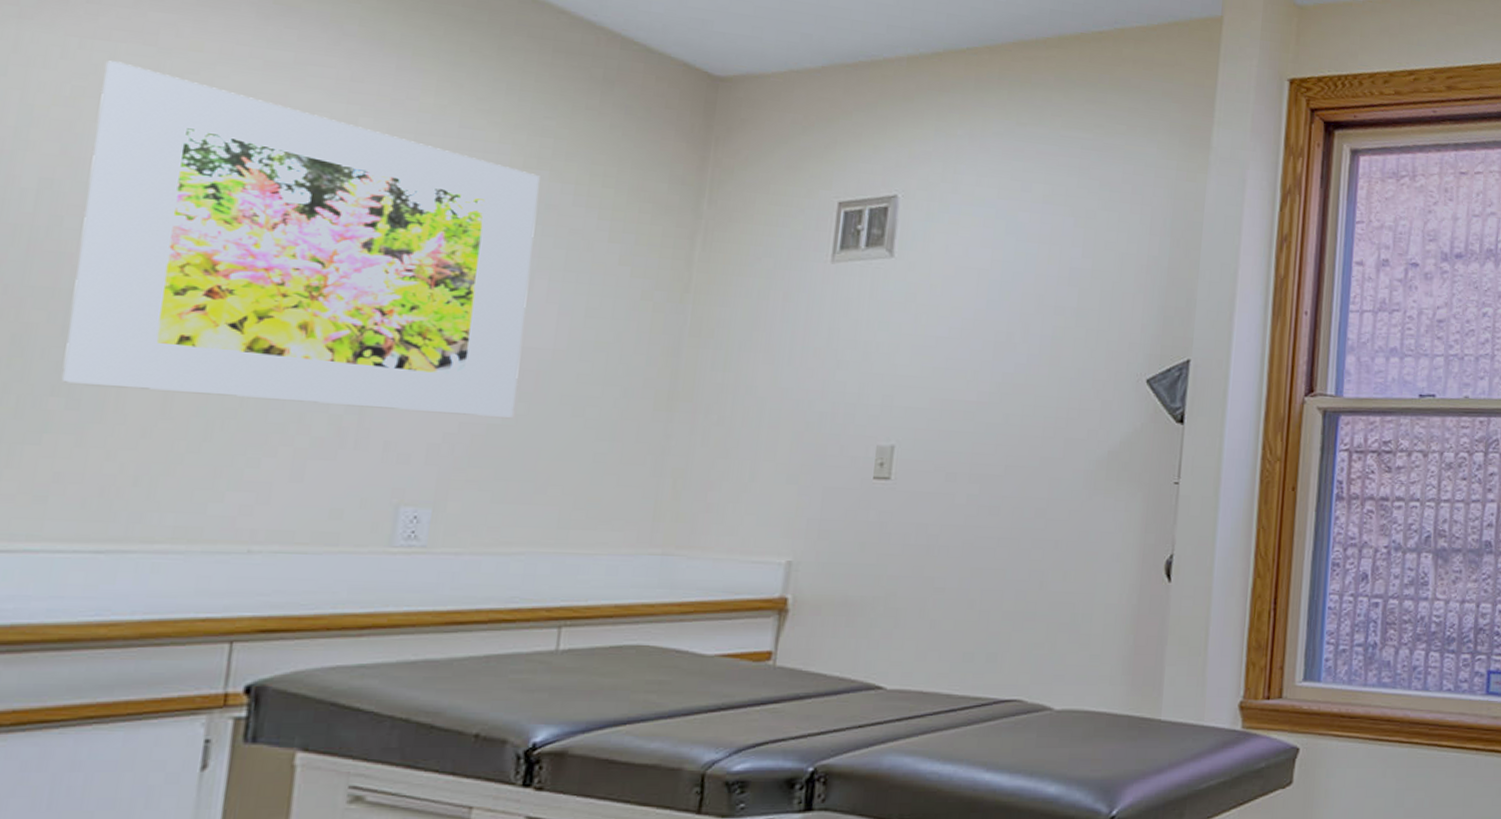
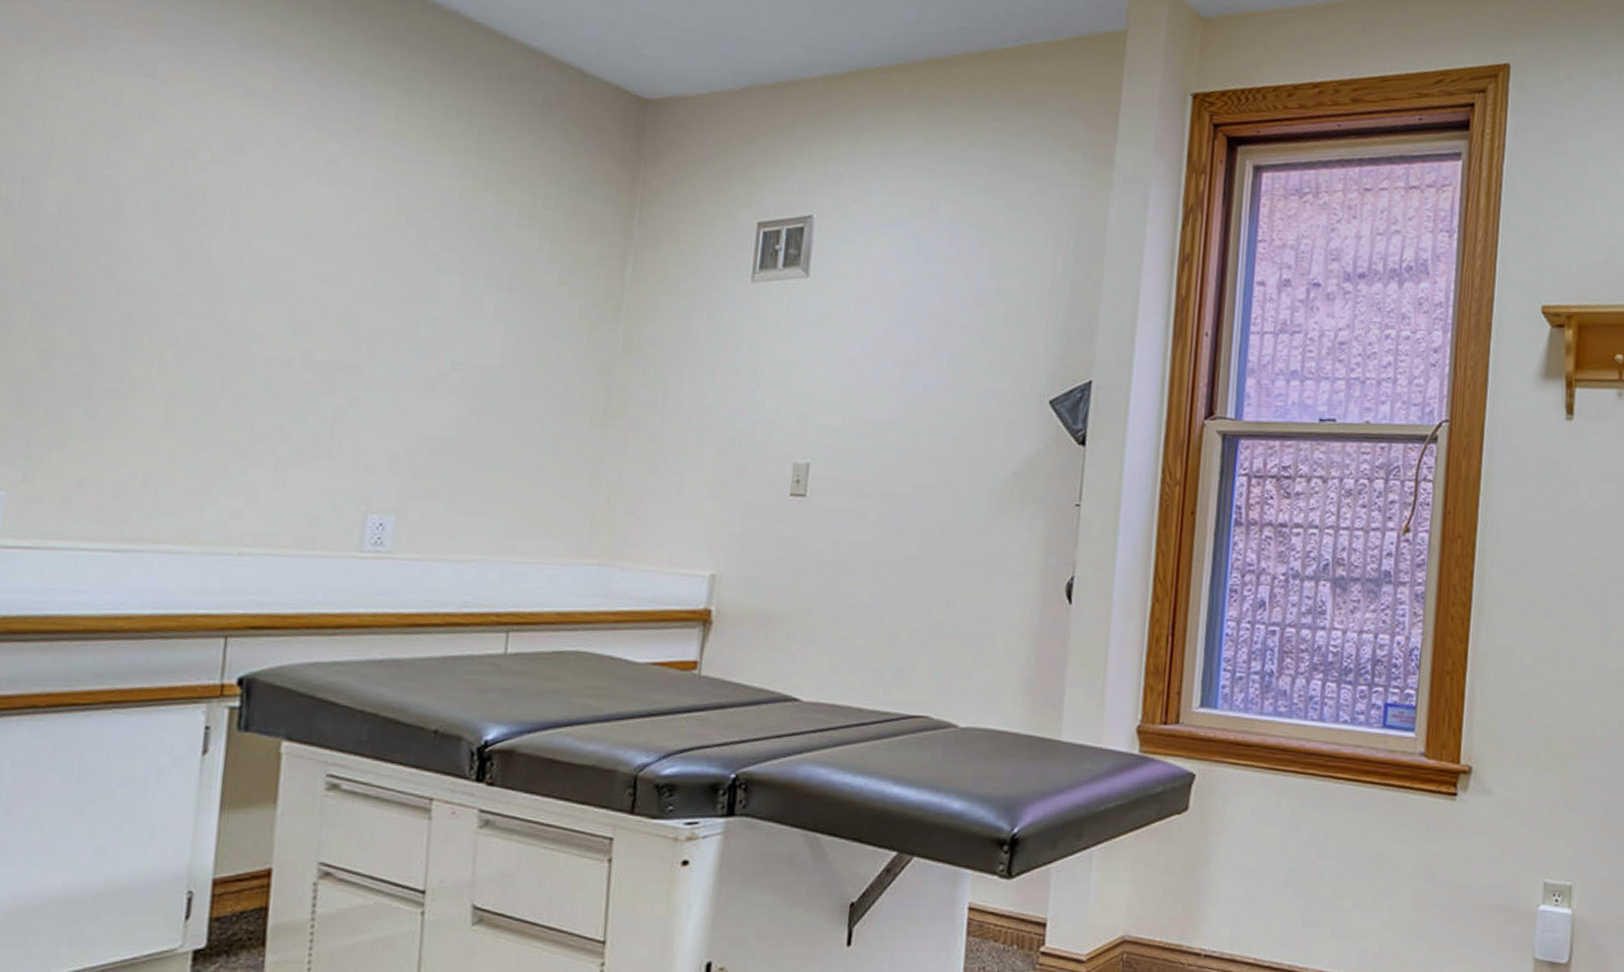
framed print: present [61,60,540,418] -> none [81,92,487,431]

